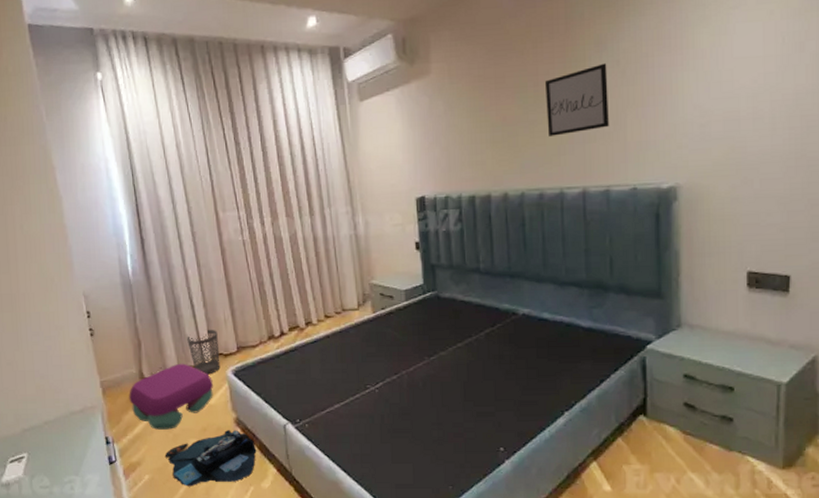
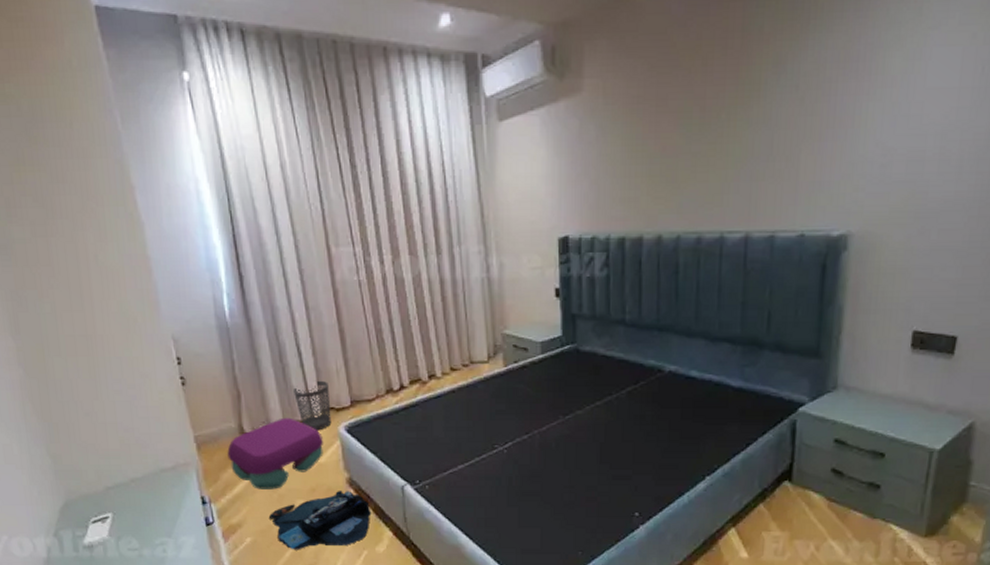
wall art: present [544,63,609,136] -> none [711,88,785,172]

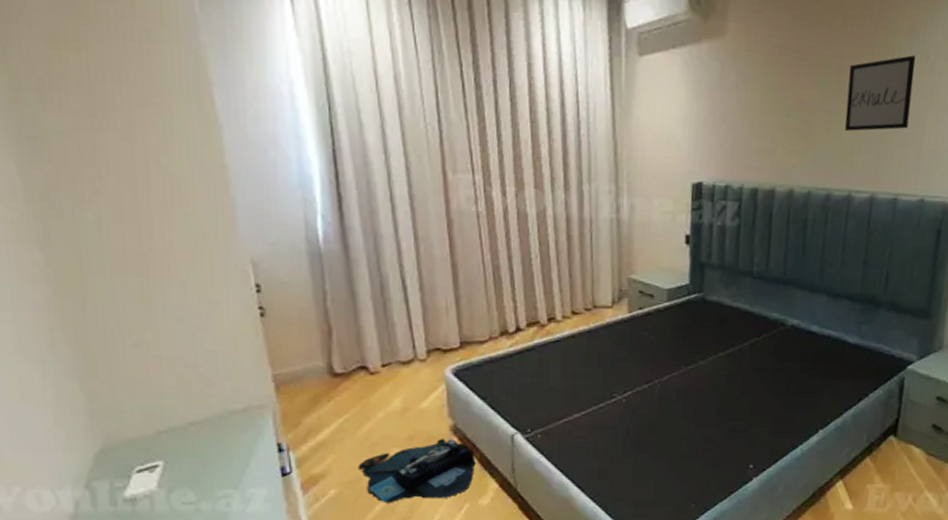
stool: present [227,417,323,489] -> none [312,357,426,436]
wastebasket: present [294,380,332,431] -> none [395,318,437,373]
wall art: none [711,88,785,172] -> present [844,55,916,131]

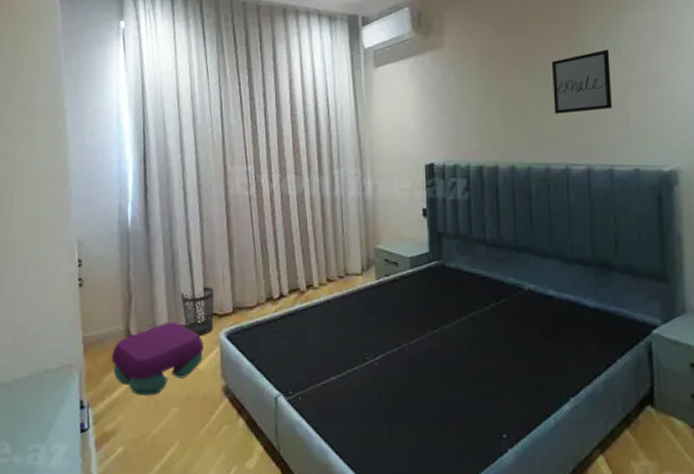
stool: none [312,357,426,436] -> present [111,321,204,396]
backpack: present [357,439,476,503] -> none [143,399,244,463]
wastebasket: none [395,318,437,373] -> present [181,286,214,336]

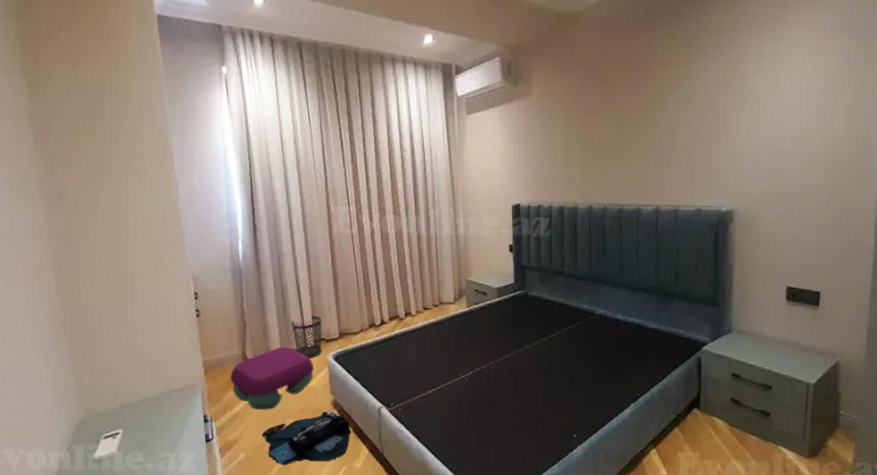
backpack: none [143,399,244,463] -> present [261,412,351,465]
wall art: present [551,49,612,114] -> none [628,100,681,159]

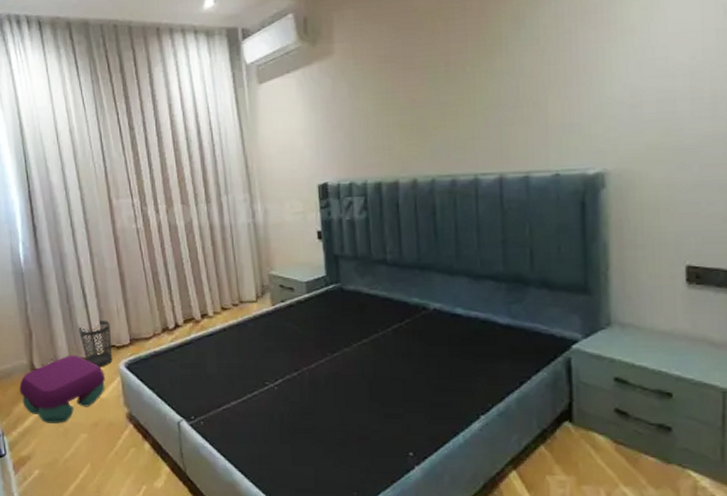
backpack: present [261,412,351,465] -> none [55,426,150,484]

